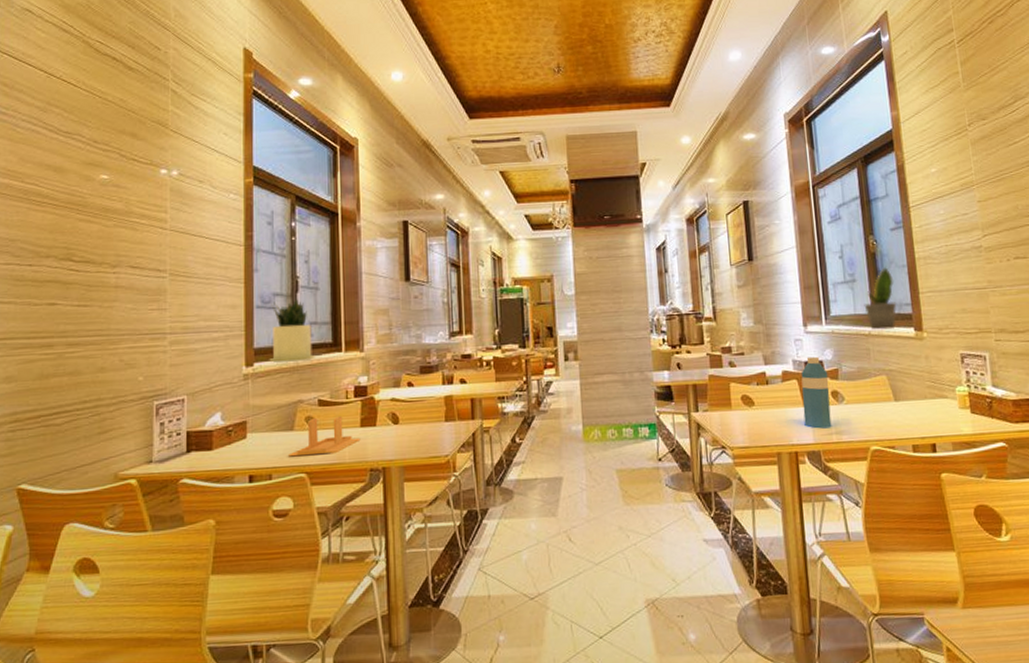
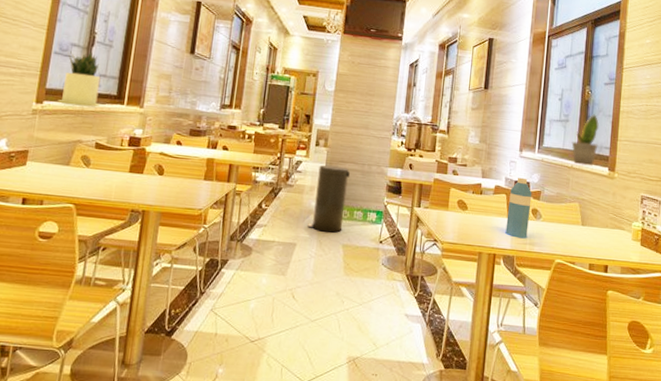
napkin holder: present [288,416,361,457] -> none [61,158,128,192]
pedal bin: none [571,379,612,459] -> present [307,164,350,233]

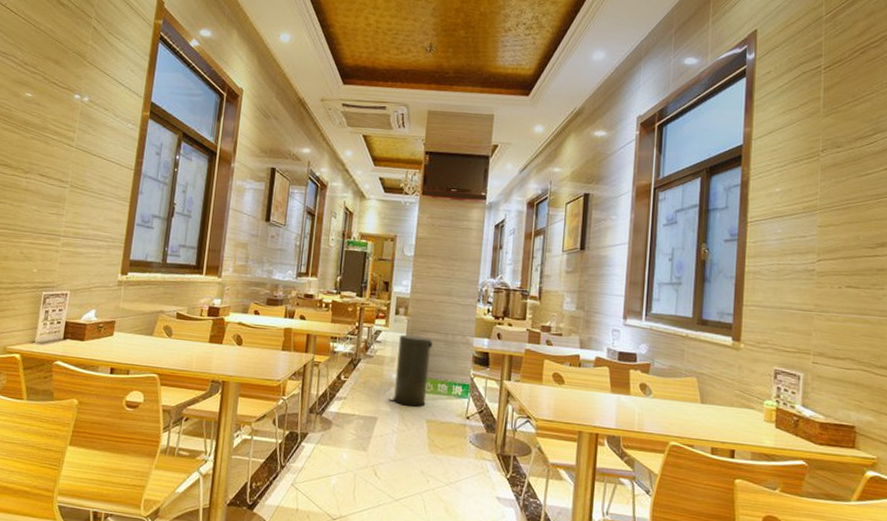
planter: present [58,51,101,107] -> none [141,222,180,278]
water bottle: present [505,177,532,239] -> none [609,348,640,417]
potted plant: present [571,114,599,166] -> none [686,275,719,335]

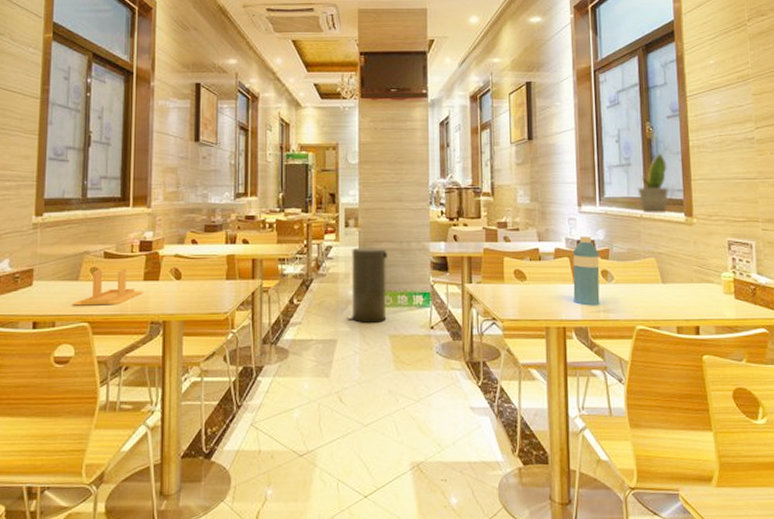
napkin holder: none [145,328,208,362] -> present [72,268,143,306]
water bottle: none [609,348,640,417] -> present [573,236,600,306]
potted plant: none [686,275,719,335] -> present [637,153,669,214]

